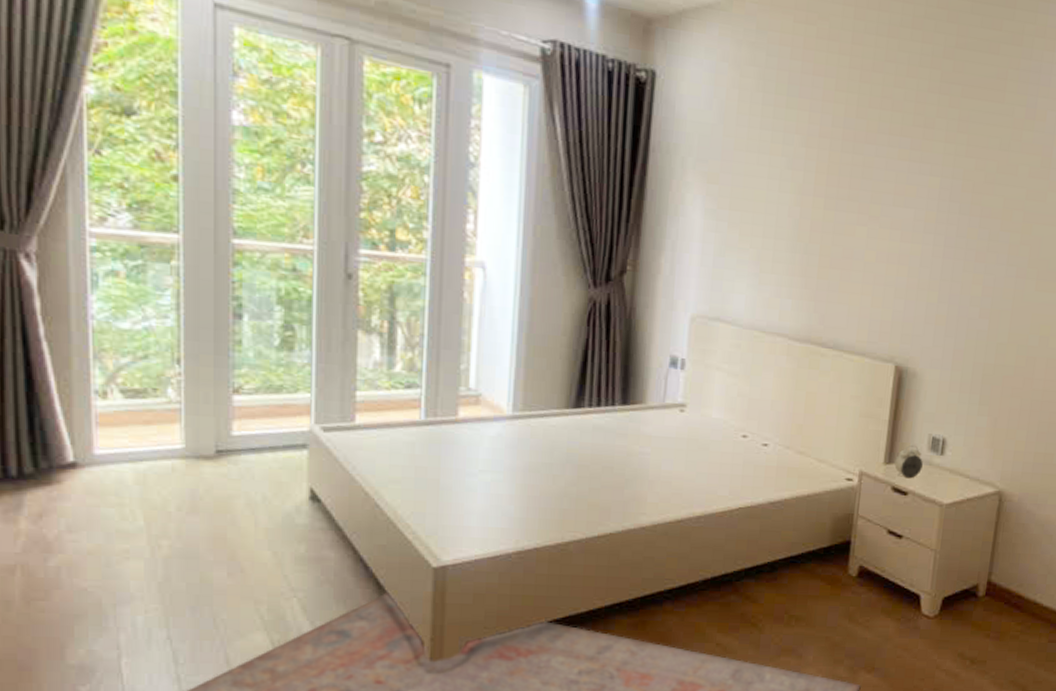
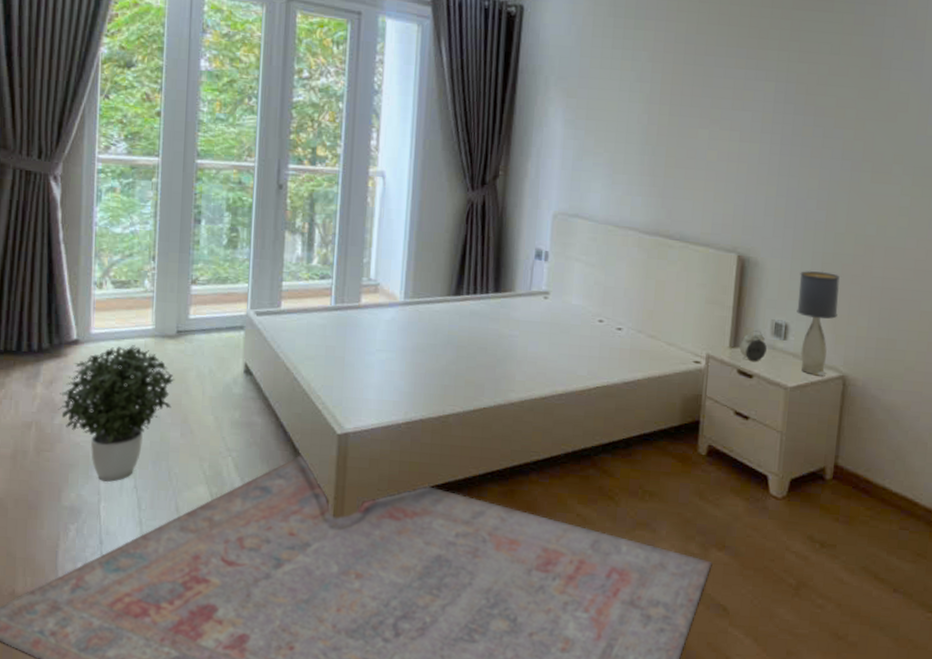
potted plant: none [52,468,217,633] -> present [58,345,175,482]
table lamp: none [955,383,1000,492] -> present [797,271,840,376]

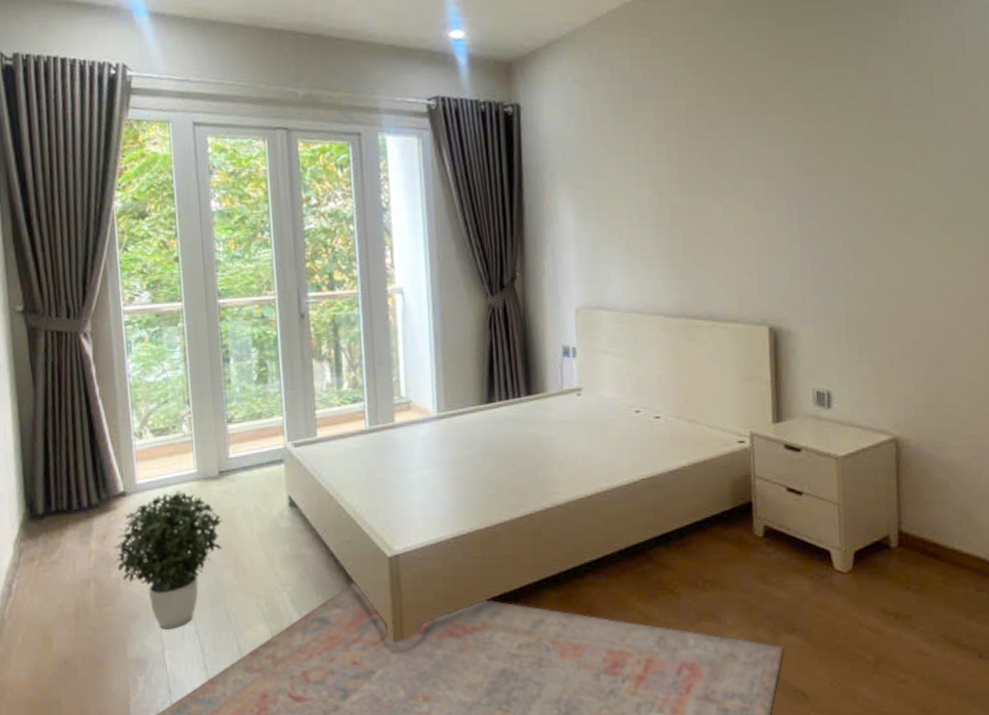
alarm clock: present [739,329,767,362] -> none [783,401,811,435]
table lamp: present [797,271,840,376] -> none [836,333,880,442]

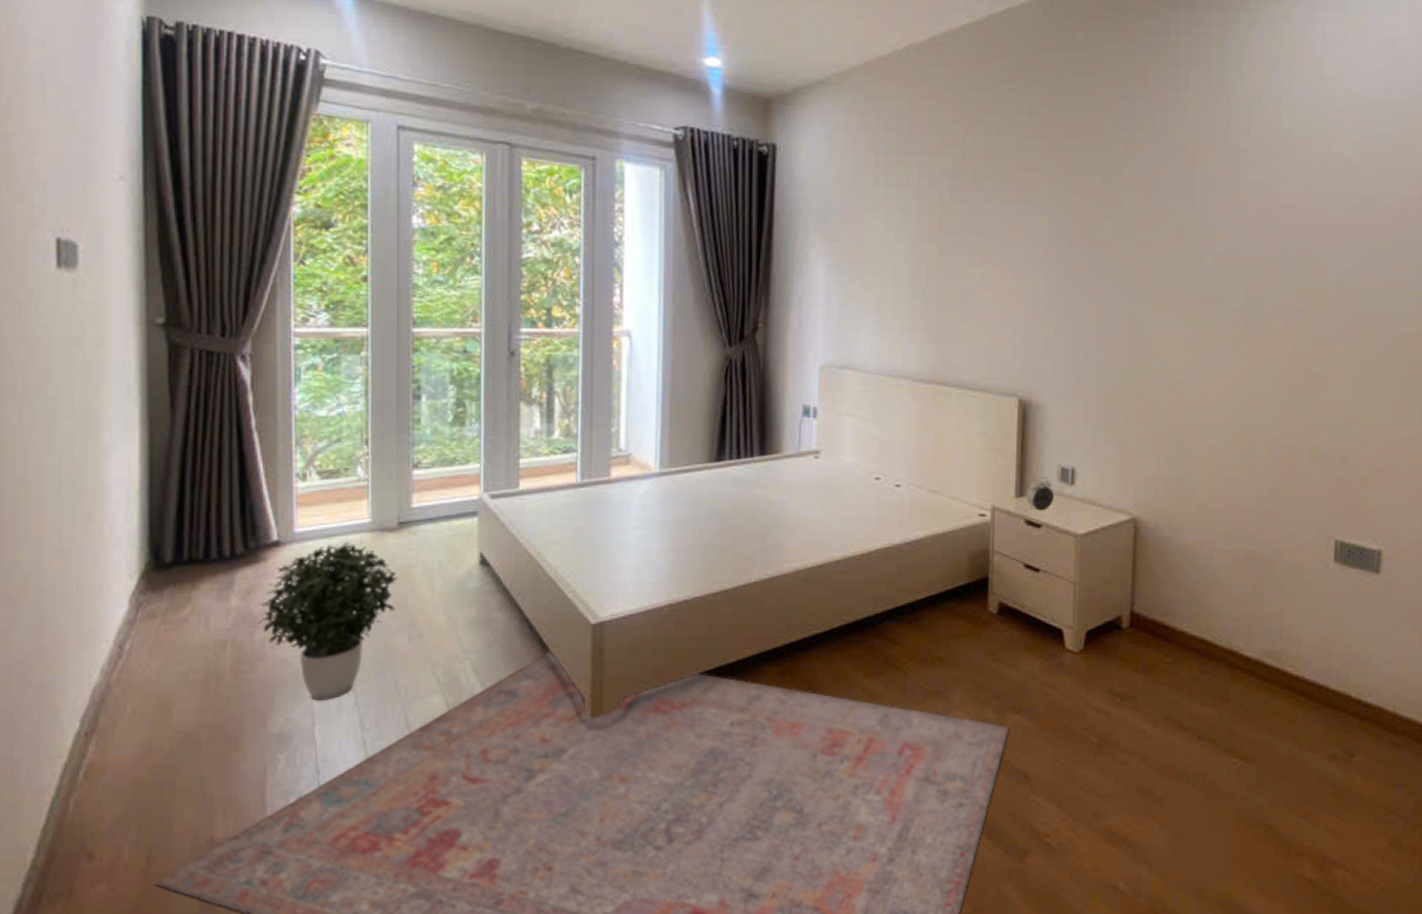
alarm clock: none [783,401,811,435] -> present [1026,476,1054,511]

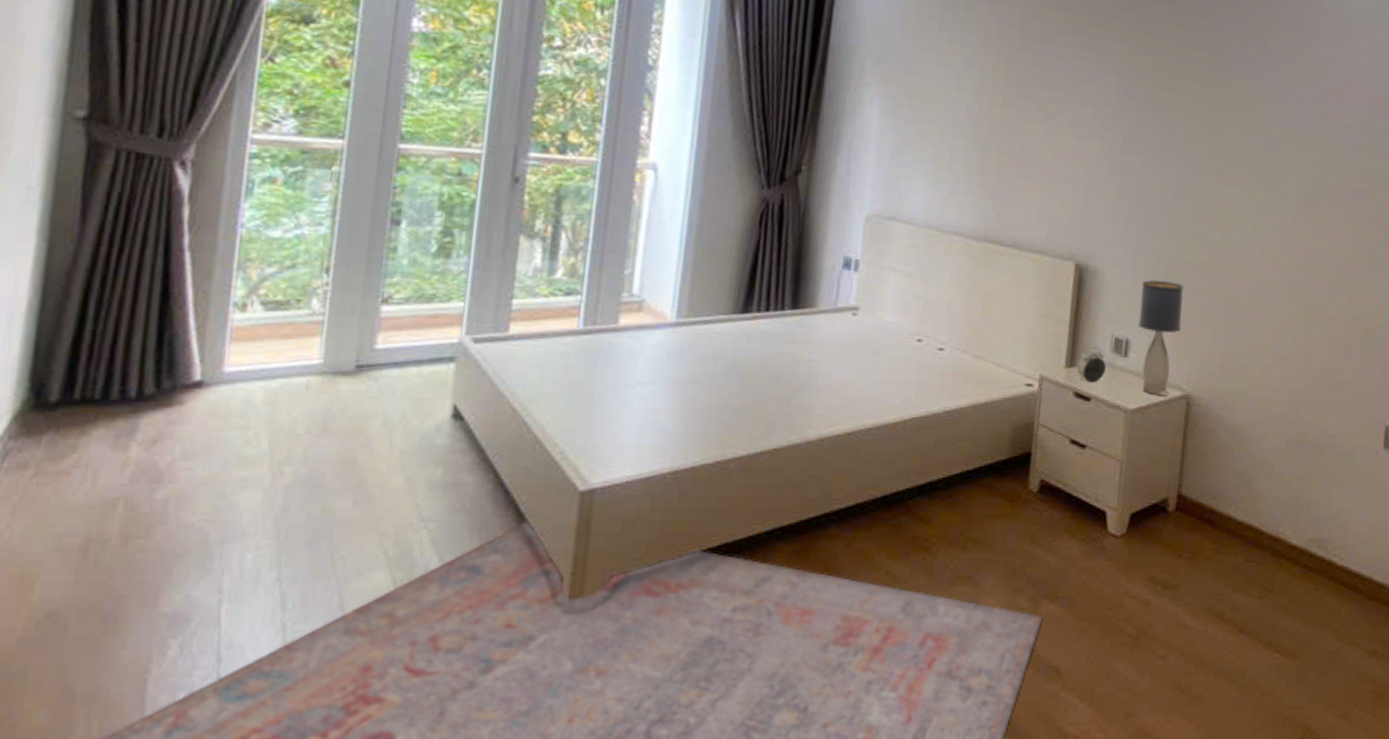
potted plant: present [258,542,399,701] -> none [163,386,350,574]
table lamp: none [1083,411,1125,520] -> present [1138,280,1183,396]

